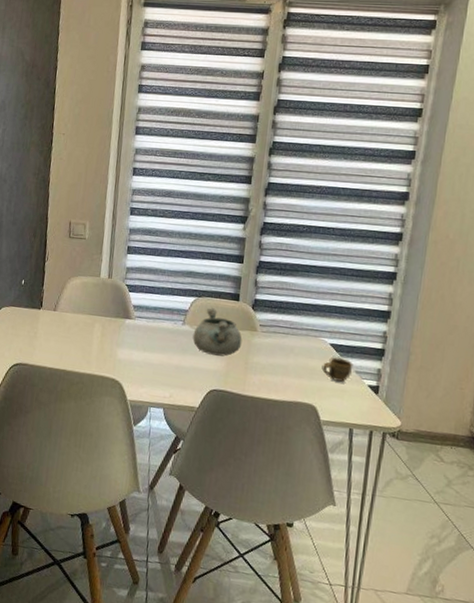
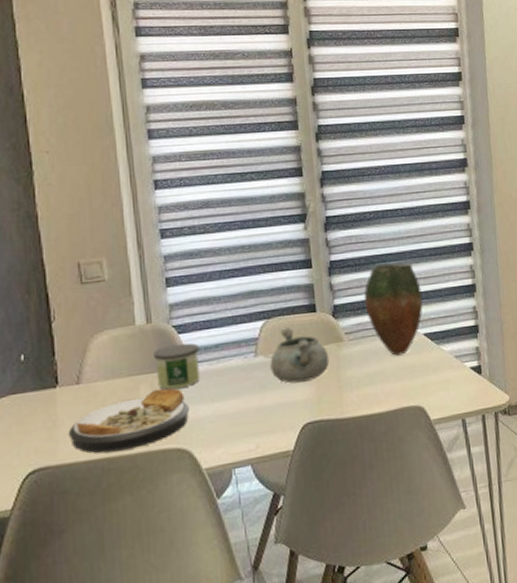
plate: none [42,329,127,370] -> present [68,388,190,454]
candle: none [107,298,142,334] -> present [153,342,200,390]
vase: none [281,273,337,357] -> present [363,263,423,356]
cup: present [321,357,354,382] -> none [420,346,452,373]

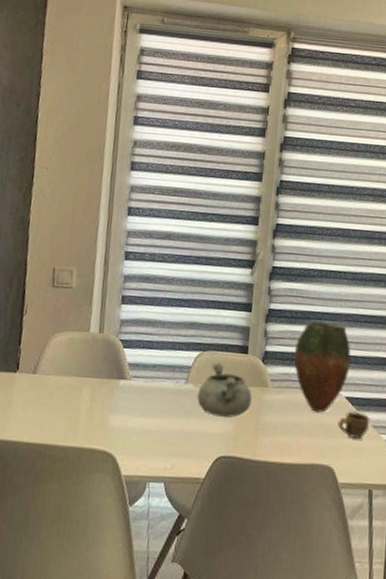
plate: present [68,388,190,454] -> none [17,393,122,442]
candle: present [153,342,200,390] -> none [98,356,139,397]
cup: none [420,346,452,373] -> present [337,411,371,439]

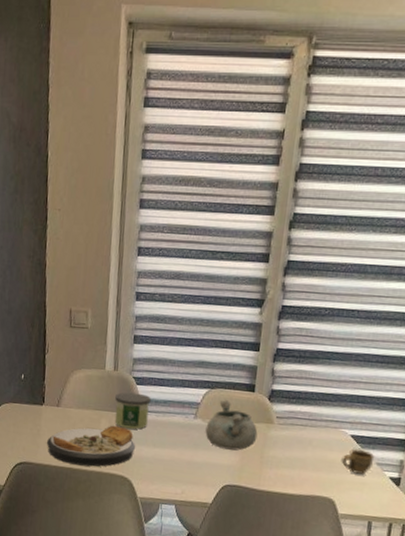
plate: none [17,393,122,442] -> present [46,425,136,467]
candle: none [98,356,139,397] -> present [114,392,151,430]
vase: present [293,321,351,413] -> none [300,360,360,449]

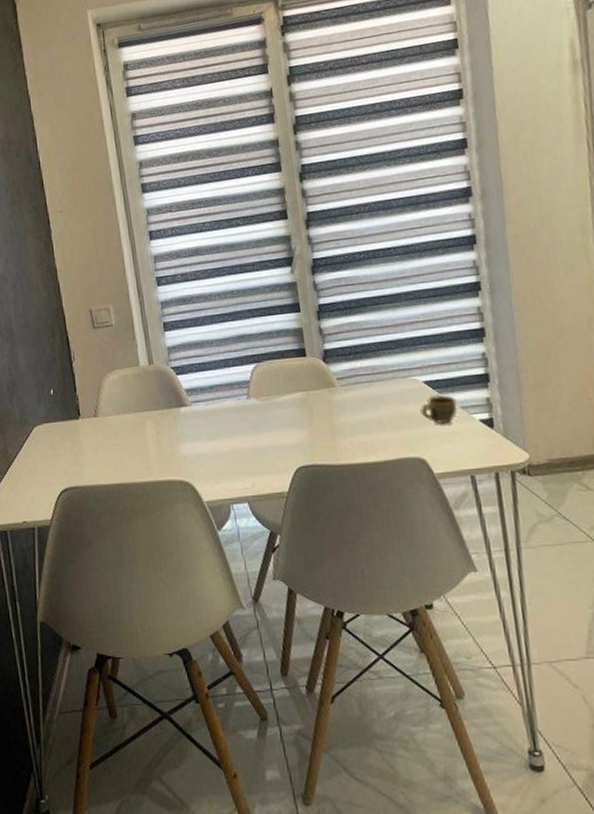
plate: present [46,425,136,467] -> none [90,424,190,479]
candle: present [114,392,151,430] -> none [156,383,197,426]
decorative bowl: present [205,400,258,451] -> none [262,371,322,427]

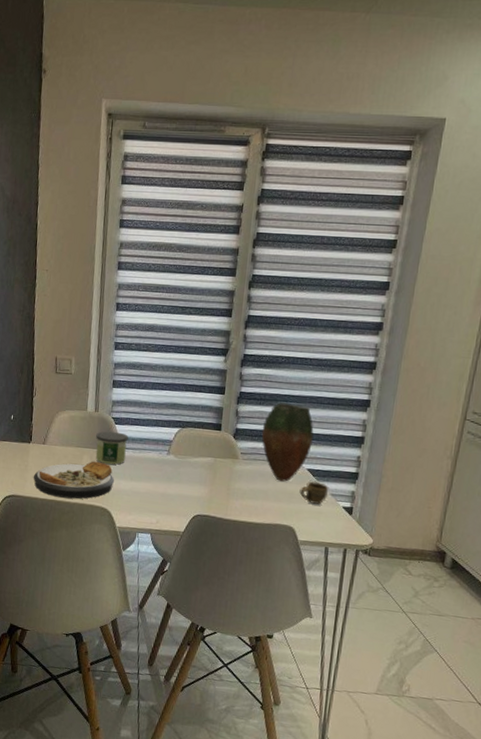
plate: none [90,424,190,479] -> present [33,461,115,499]
candle: none [156,383,197,426] -> present [95,431,129,465]
vase: none [355,305,422,404] -> present [261,403,314,482]

